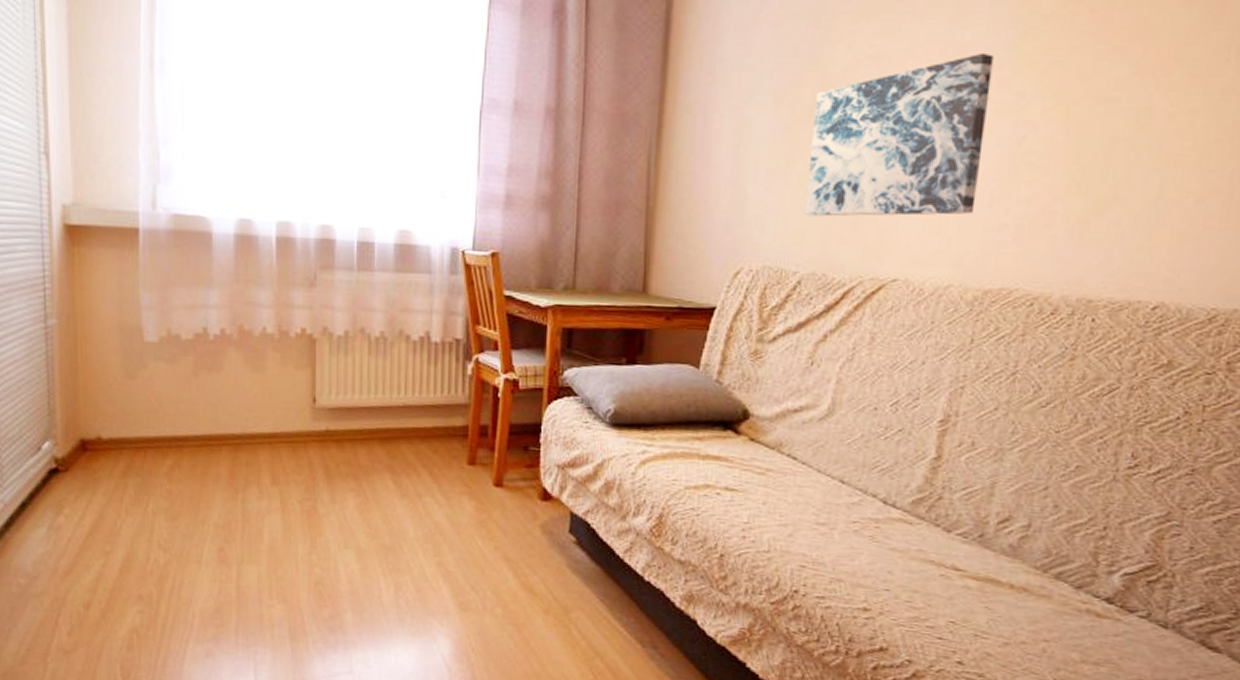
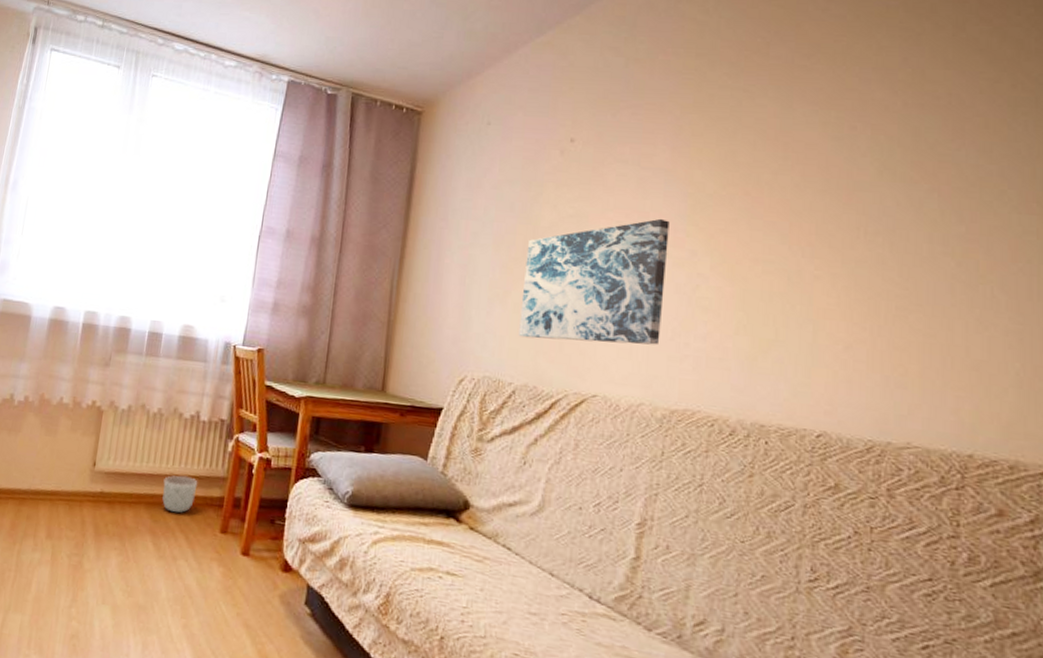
planter: none [397,405,437,447] -> present [162,475,198,513]

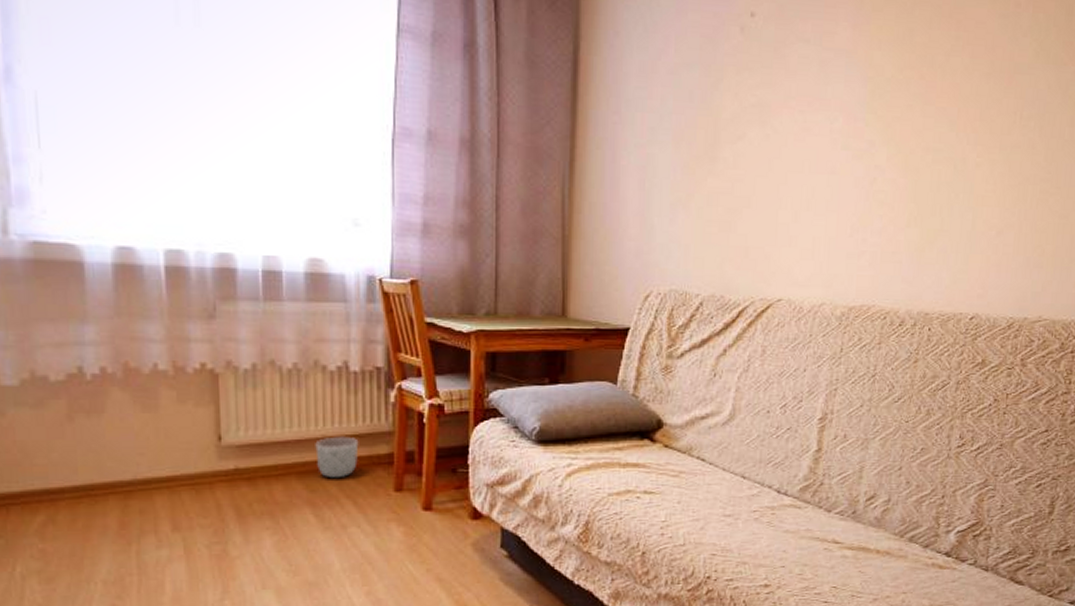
wall art: present [519,218,670,345] -> none [704,106,850,245]

